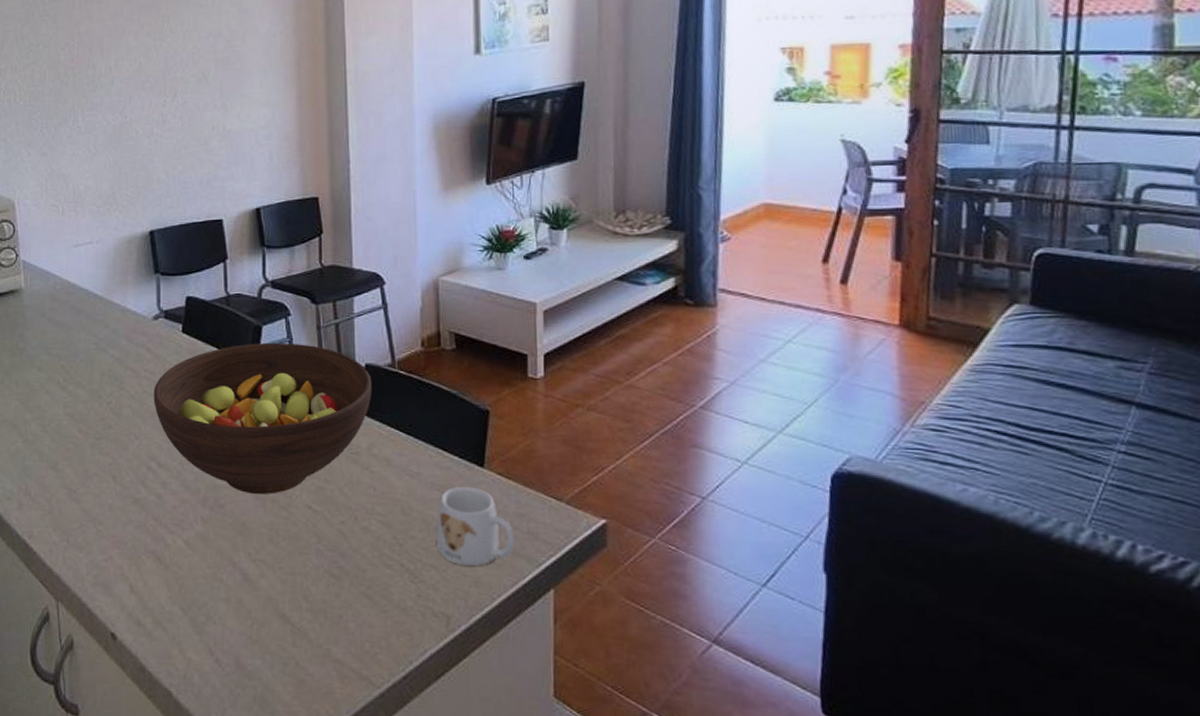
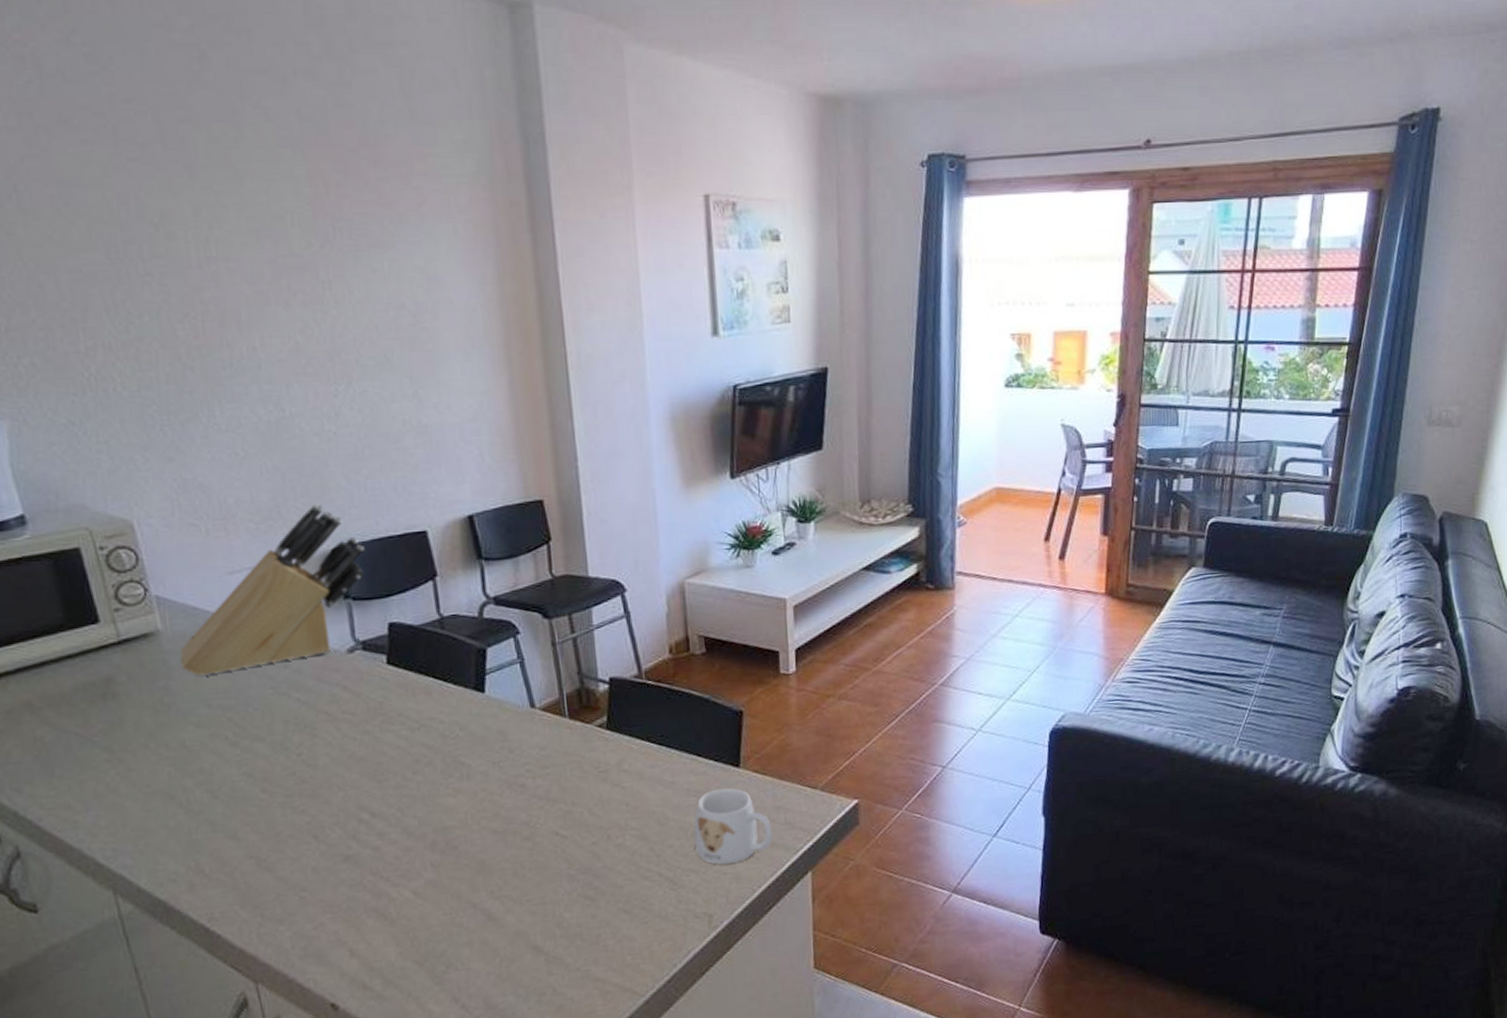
knife block: none [34,193,173,328] -> present [180,504,365,676]
fruit bowl: present [154,342,372,494] -> none [356,663,619,830]

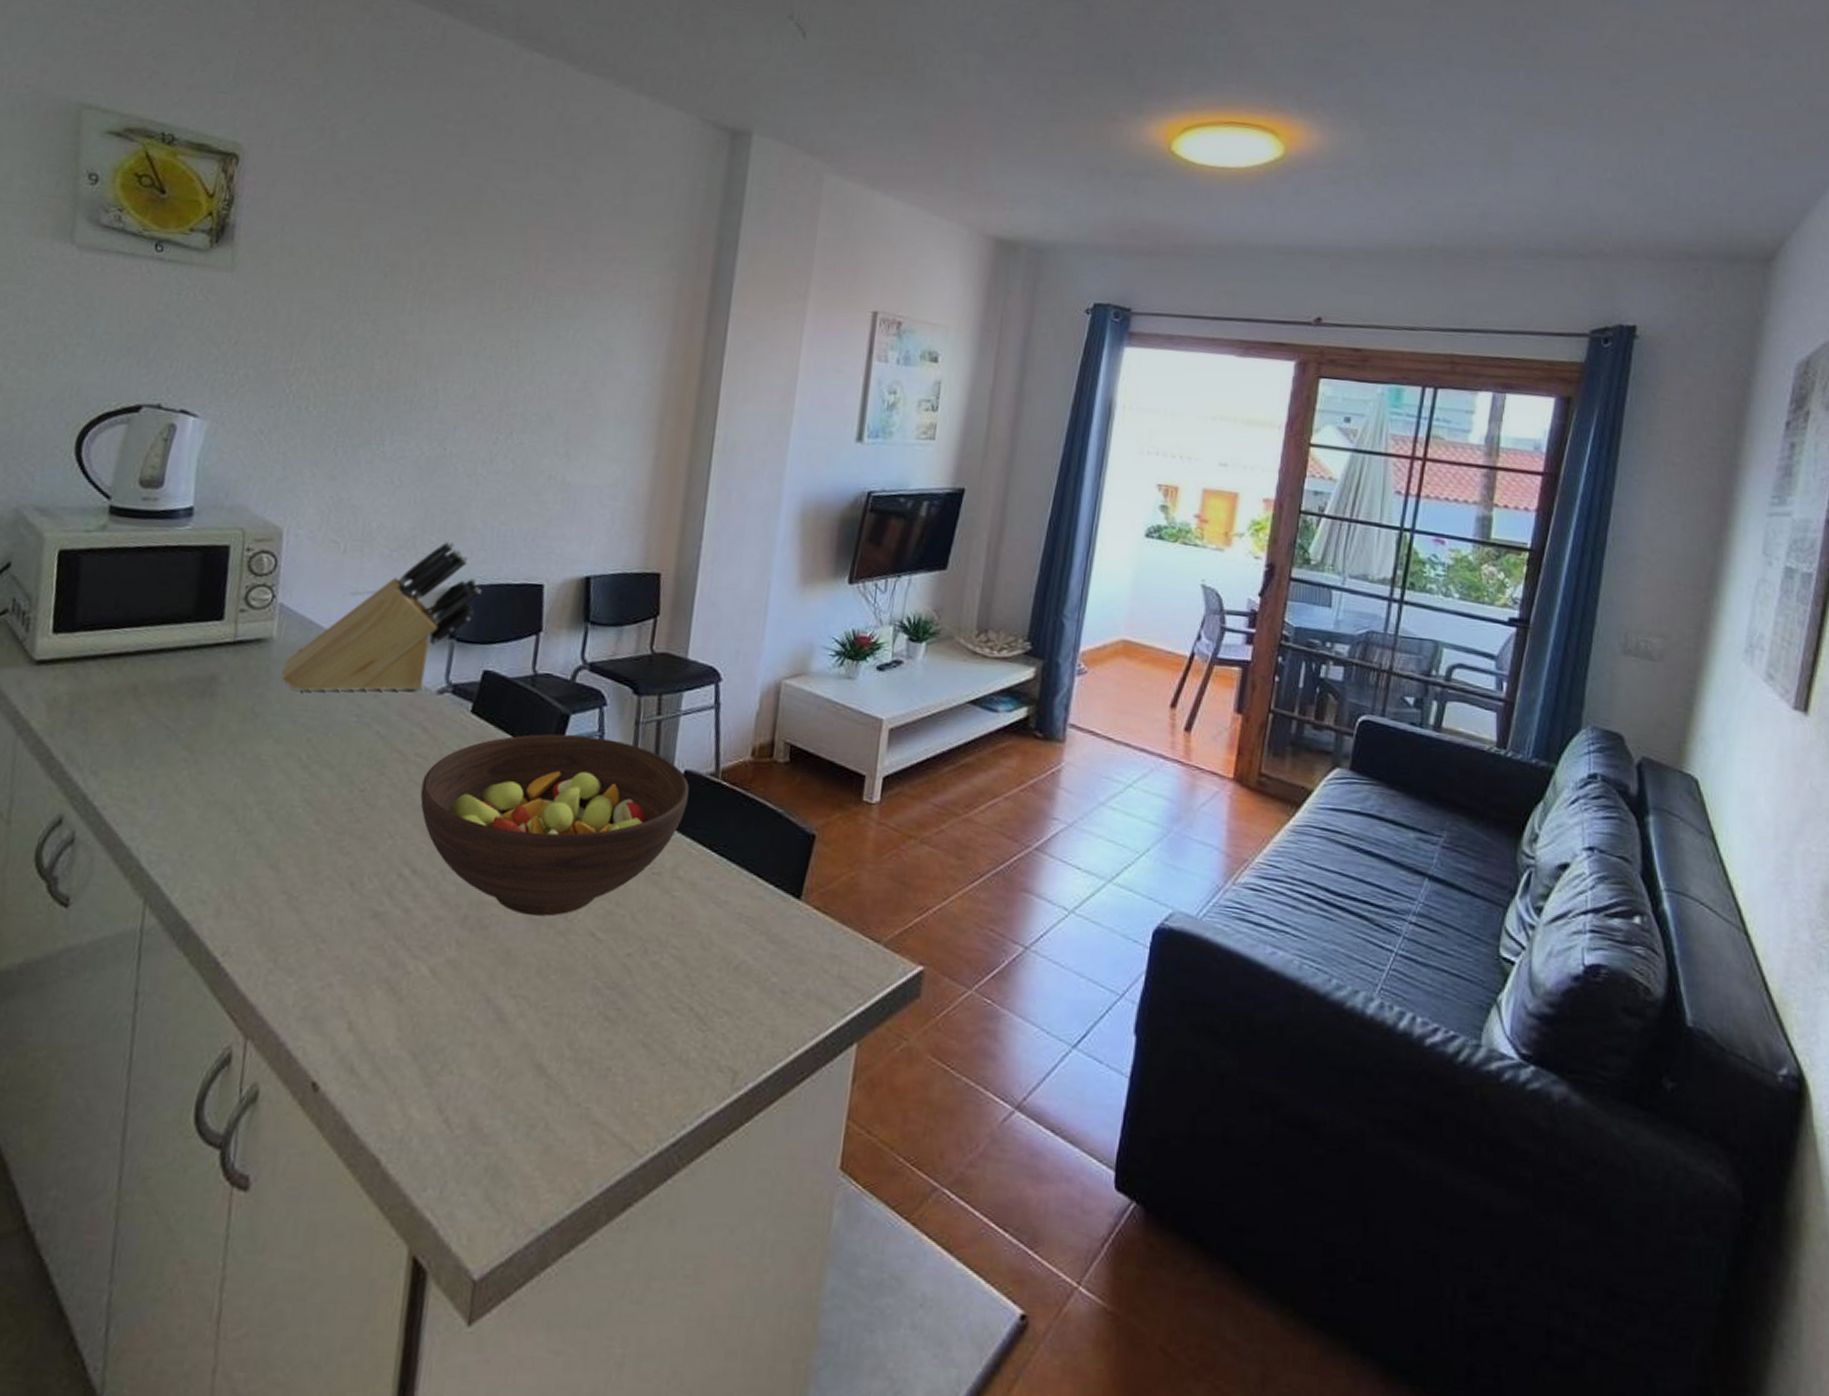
fruit bowl: none [356,663,619,830] -> present [420,734,690,917]
mug: present [693,787,772,865] -> none [734,920,823,1013]

